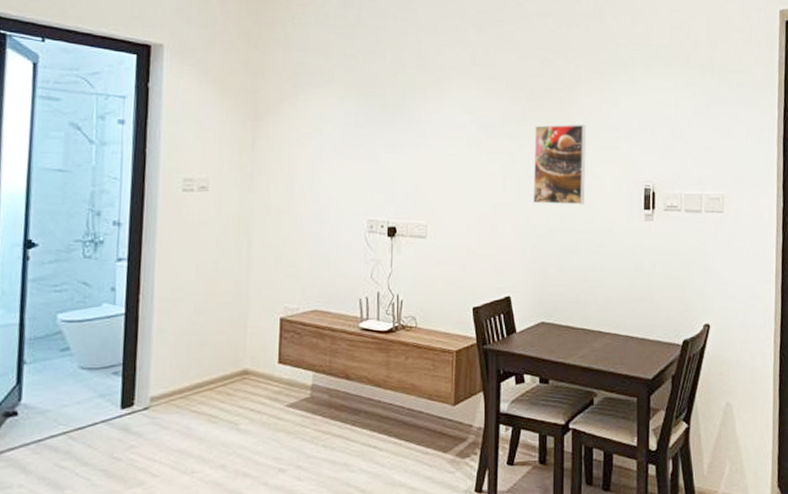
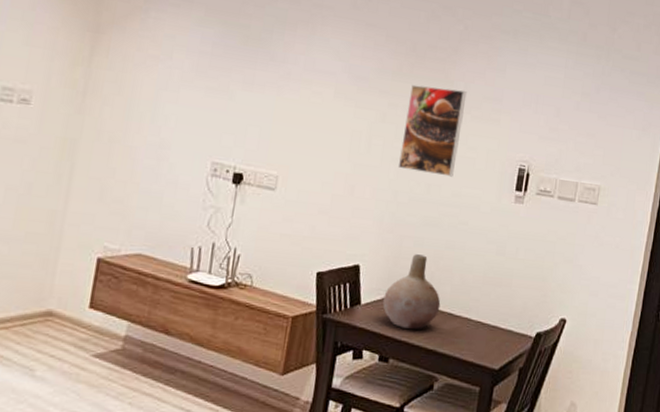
vase: none [536,280,590,351] -> present [383,254,441,330]

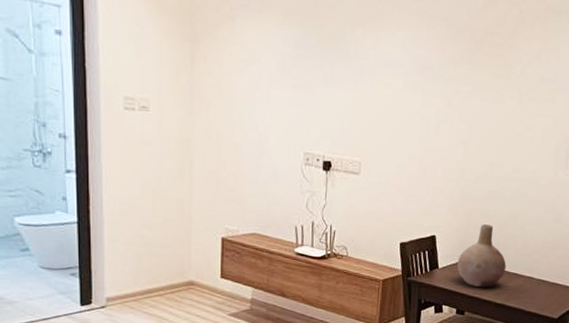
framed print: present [397,84,467,177] -> none [464,71,524,155]

